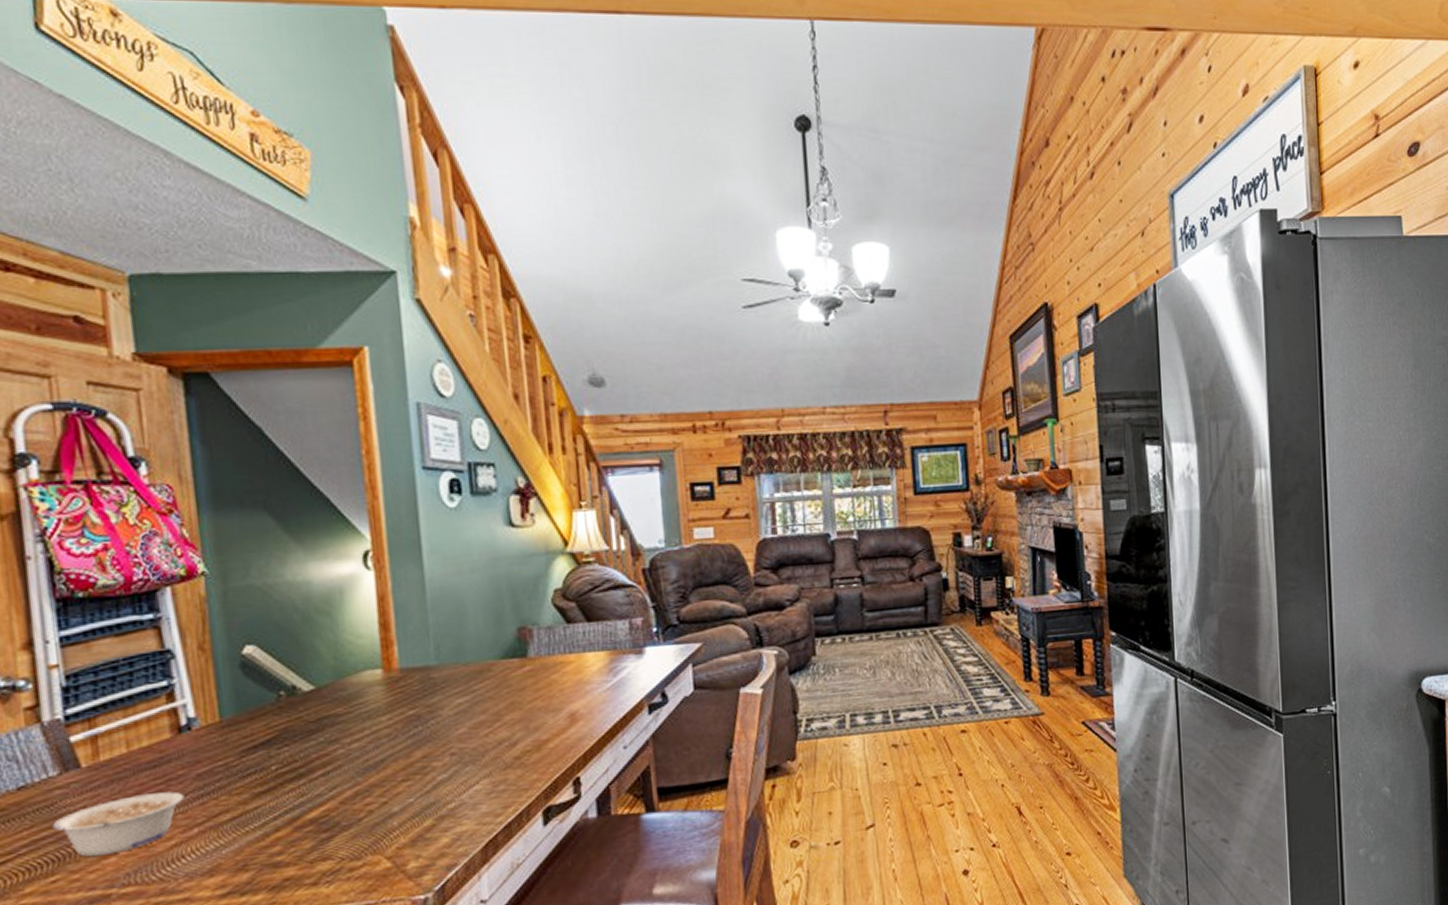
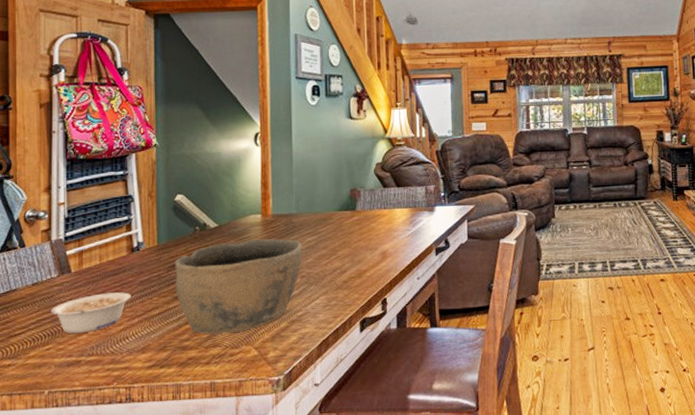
bowl: none [250,702,449,844] -> present [175,238,302,334]

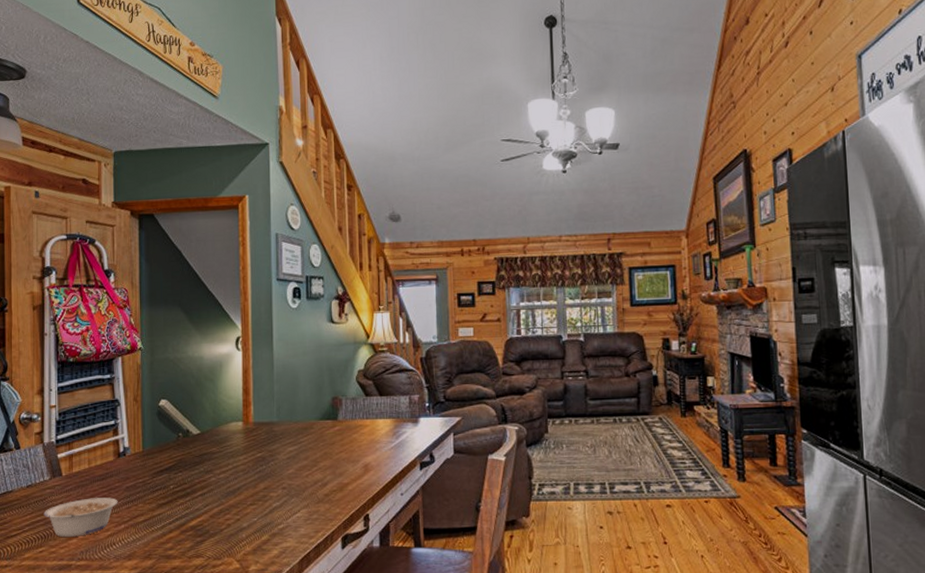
bowl: present [175,238,302,334] -> none [159,447,283,544]

